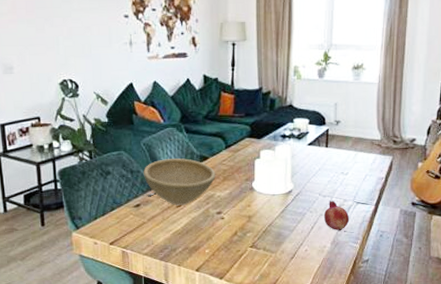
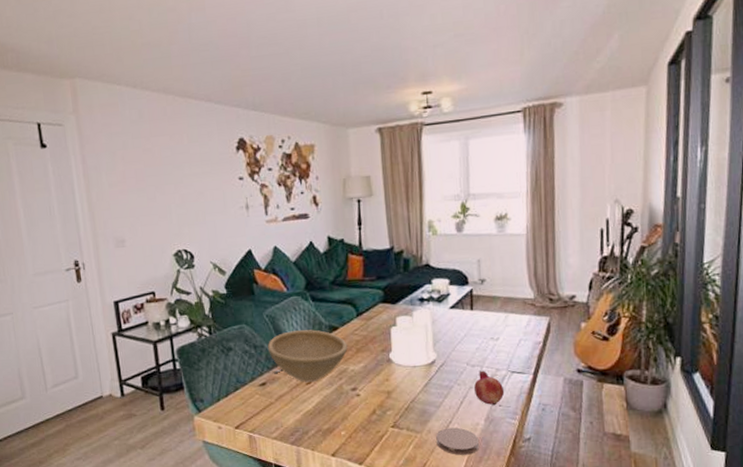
coaster: none [288,249,325,273] -> present [436,427,480,455]

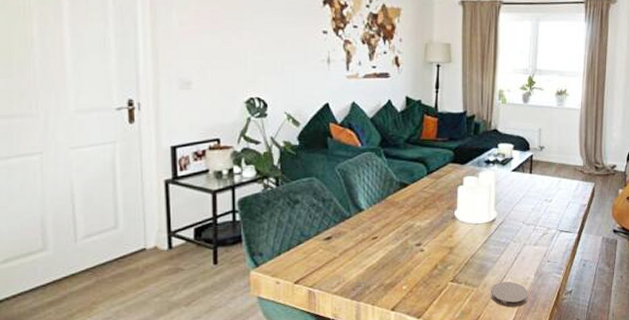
bowl: present [267,329,348,382] -> none [336,185,416,237]
fruit: present [474,370,505,406] -> none [528,229,553,261]

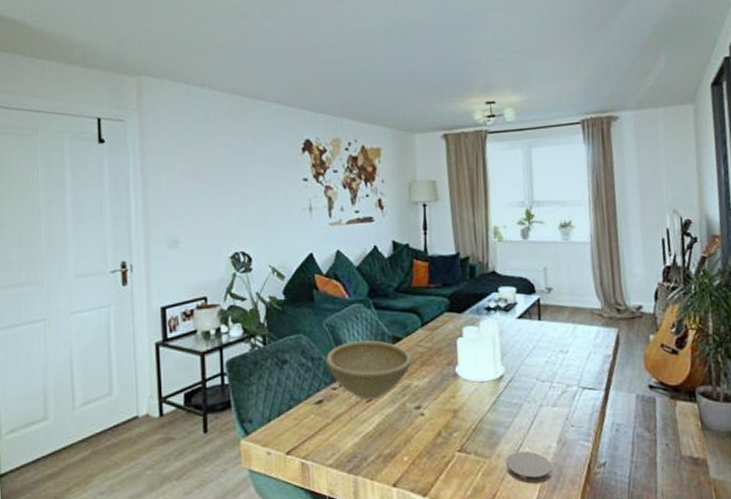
bowl: none [336,185,416,237] -> present [325,340,412,400]

